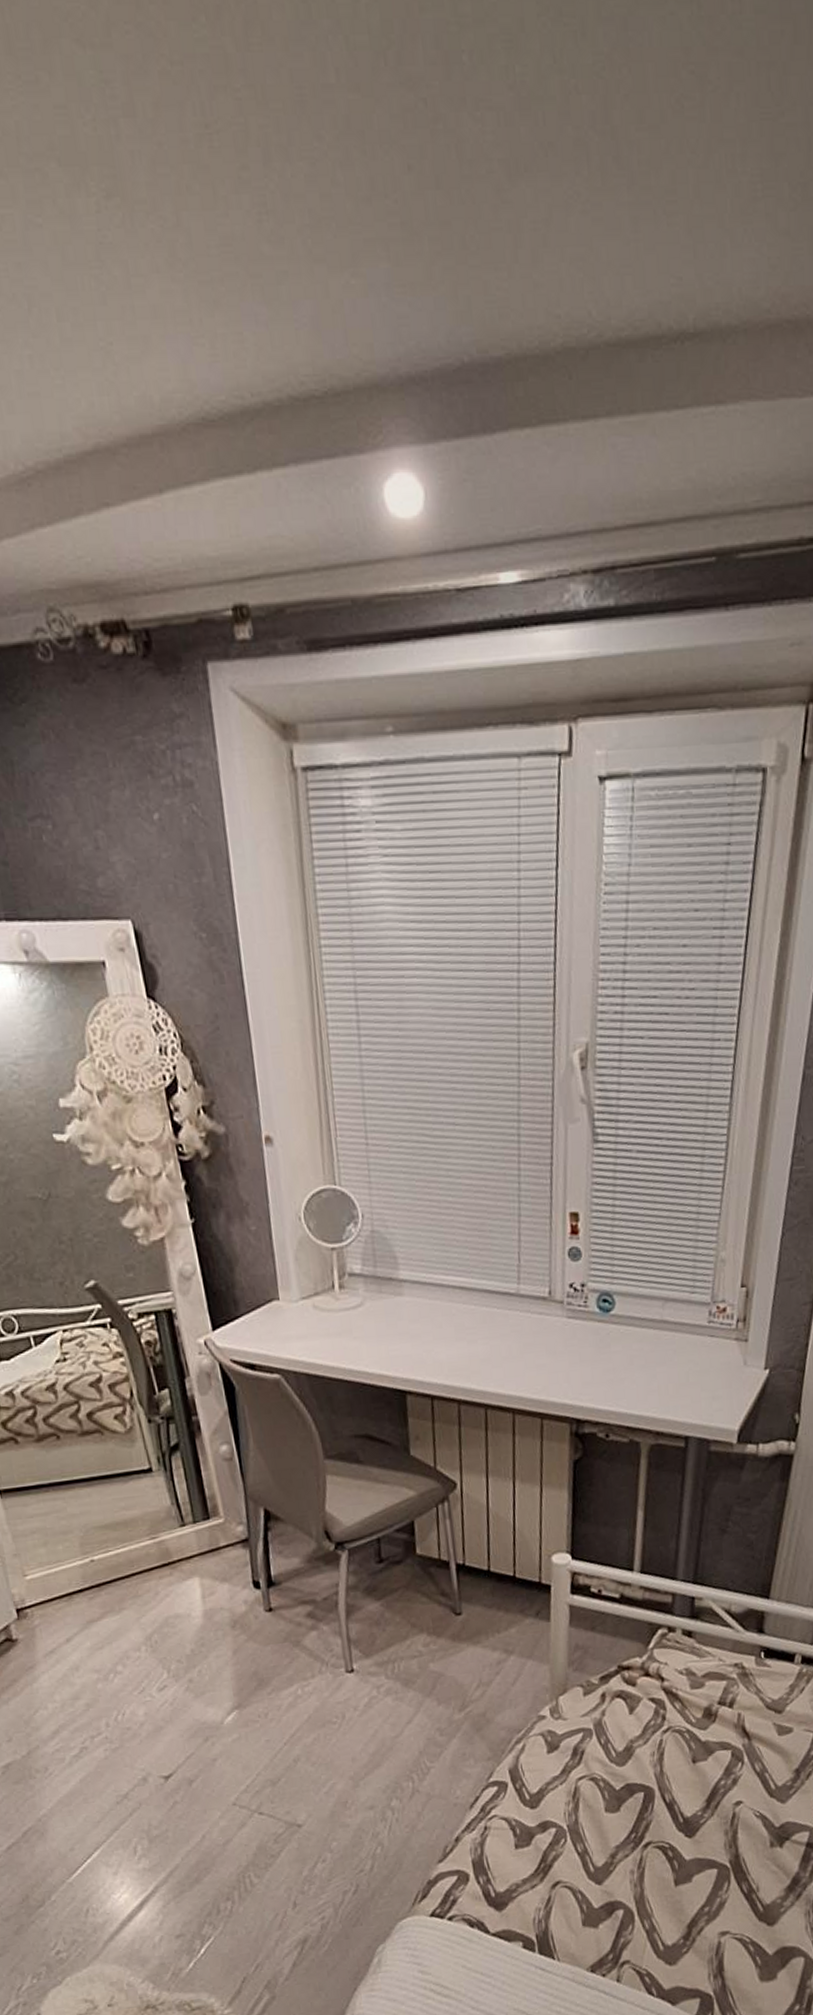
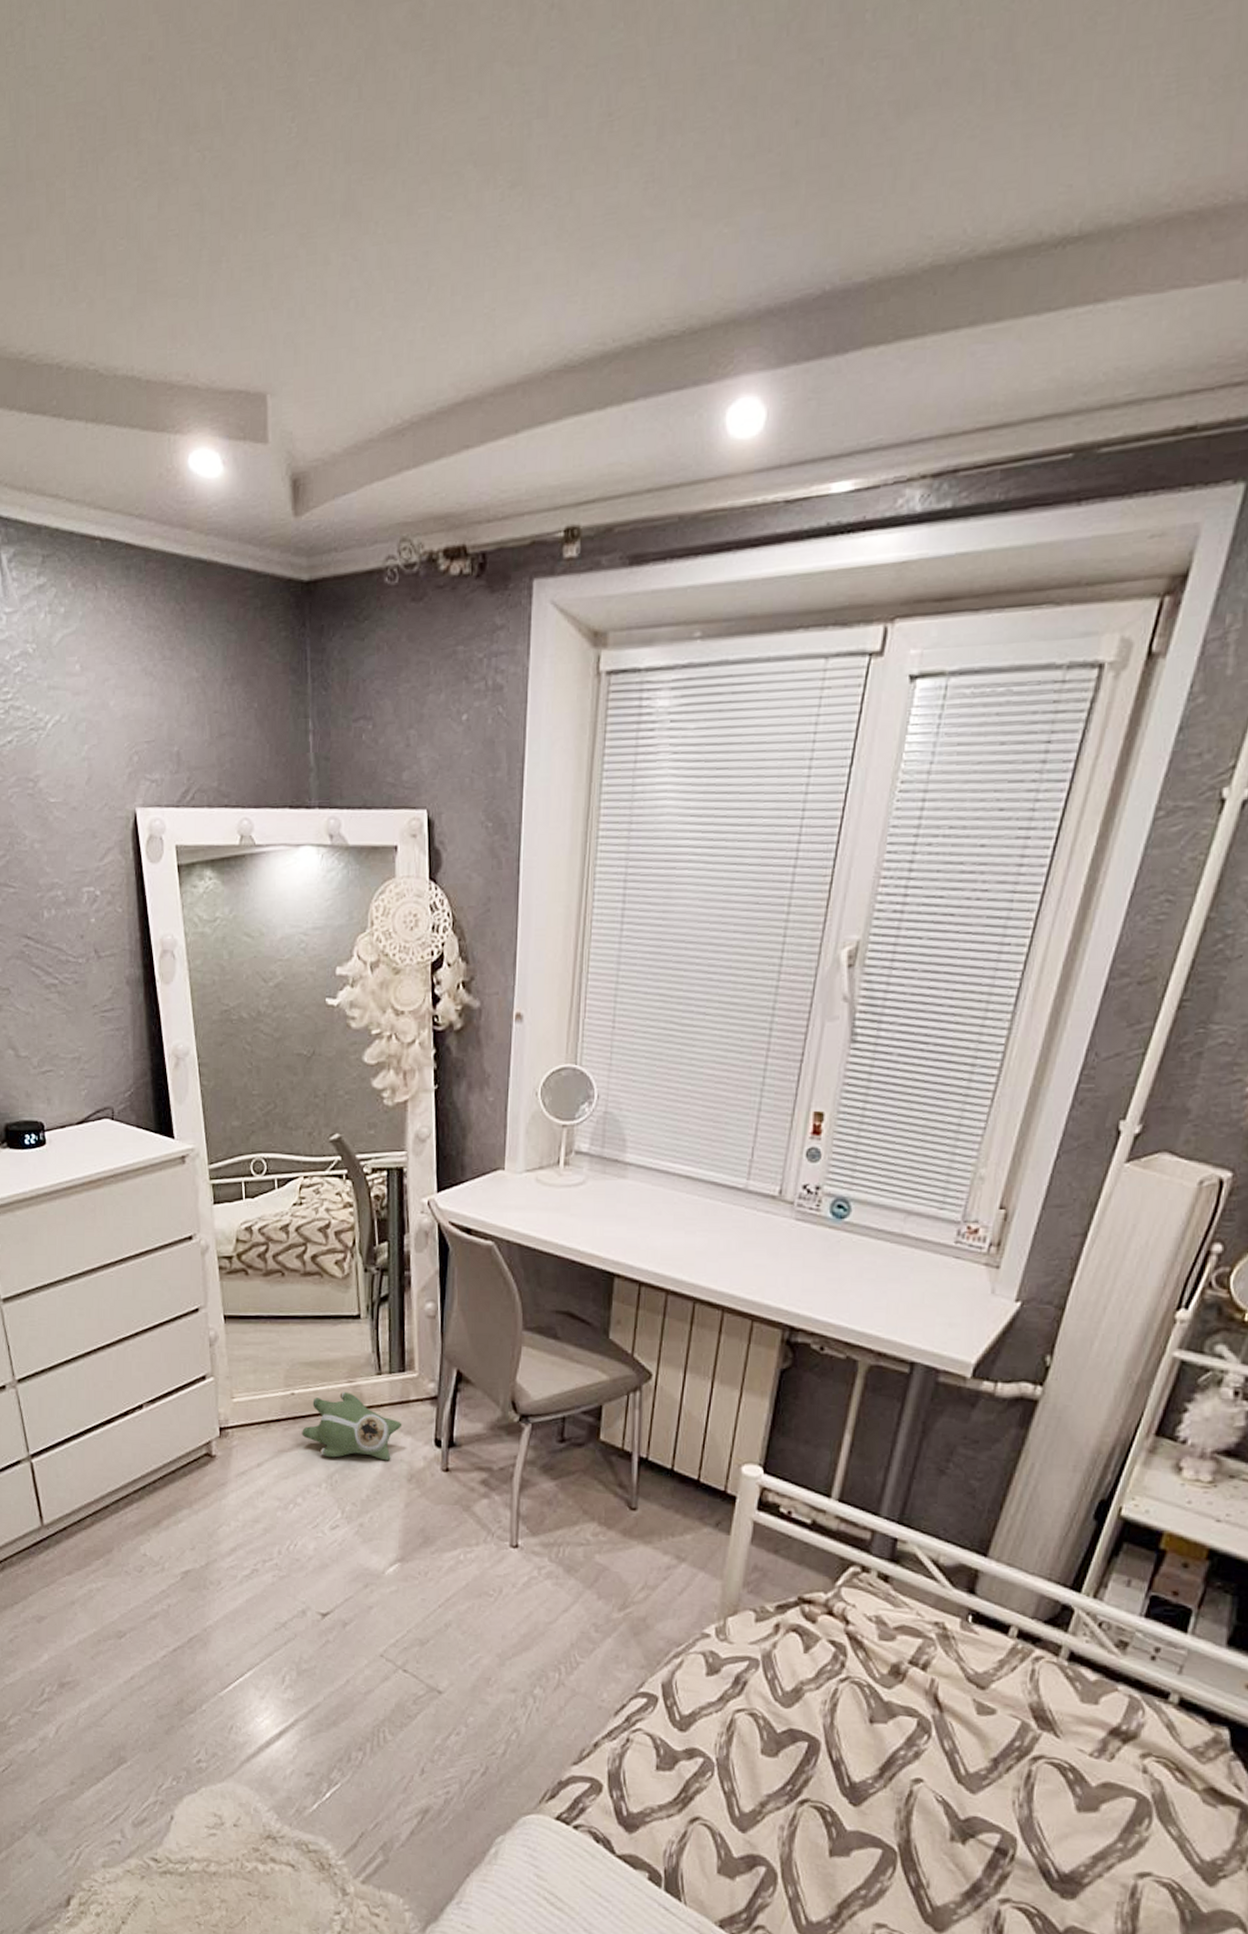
plush toy: none [109,1549,217,1619] -> present [302,1392,402,1461]

